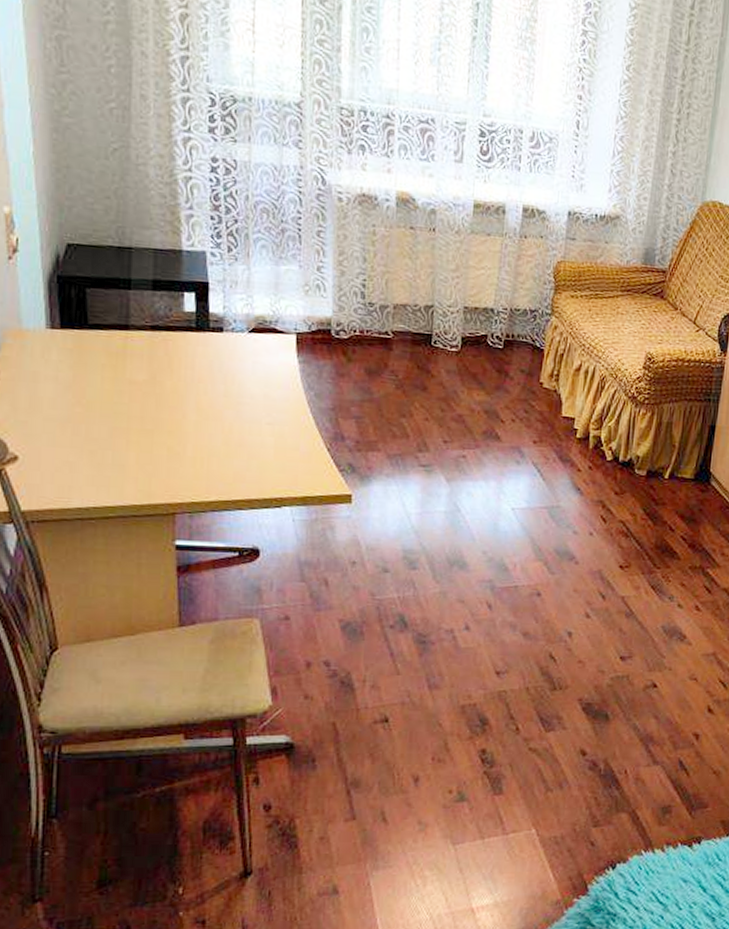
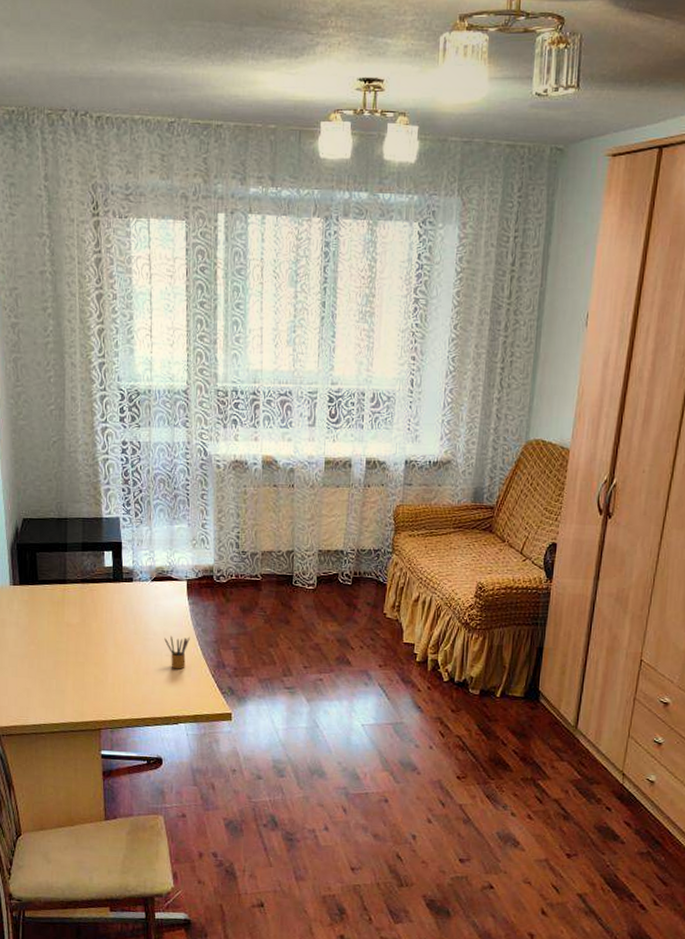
pencil box: none [265,400,299,441] -> present [164,635,190,669]

